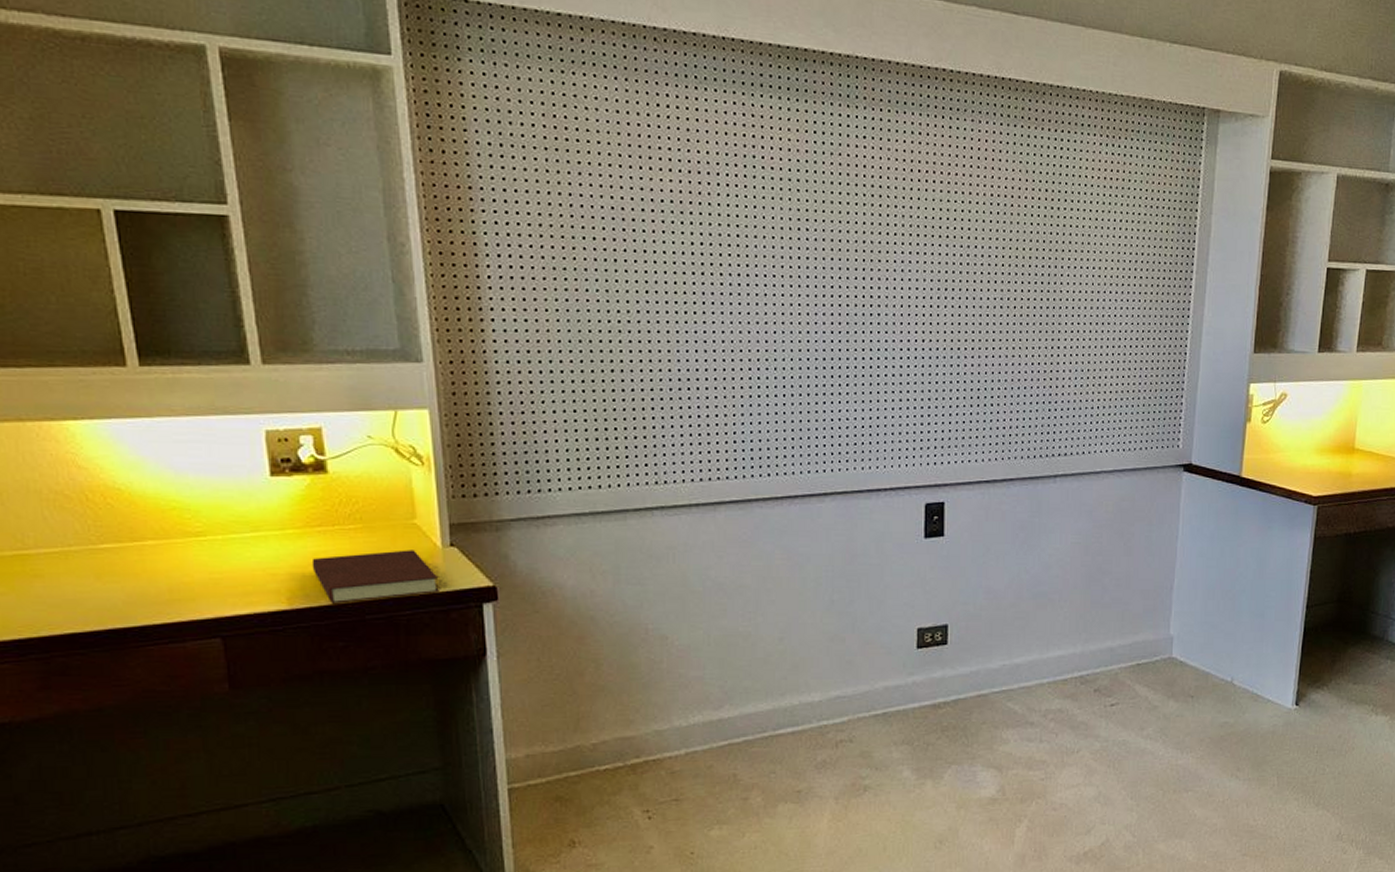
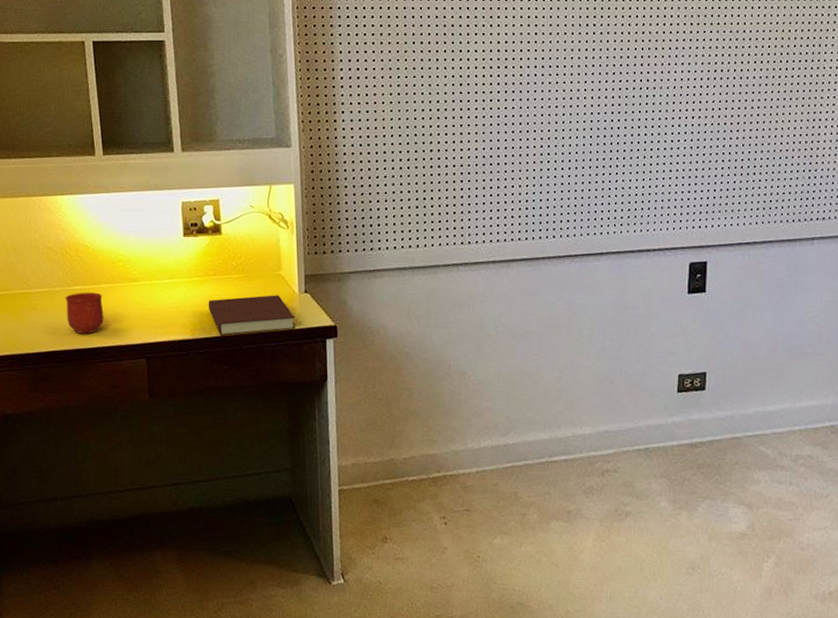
mug: none [88,552,153,608] -> present [65,292,104,334]

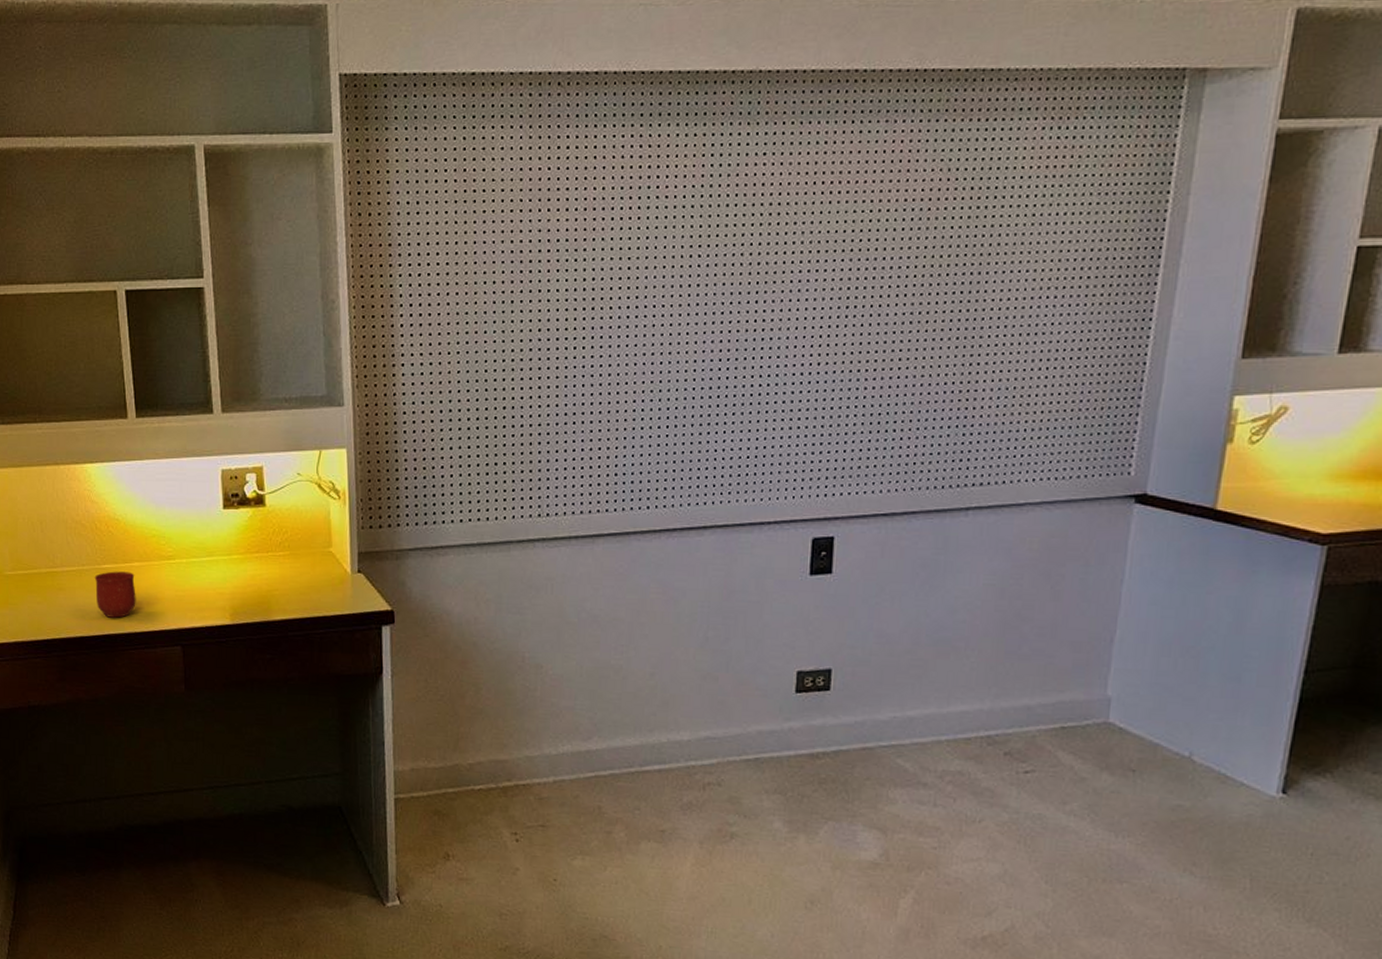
notebook: present [208,295,295,336] -> none [250,575,347,621]

